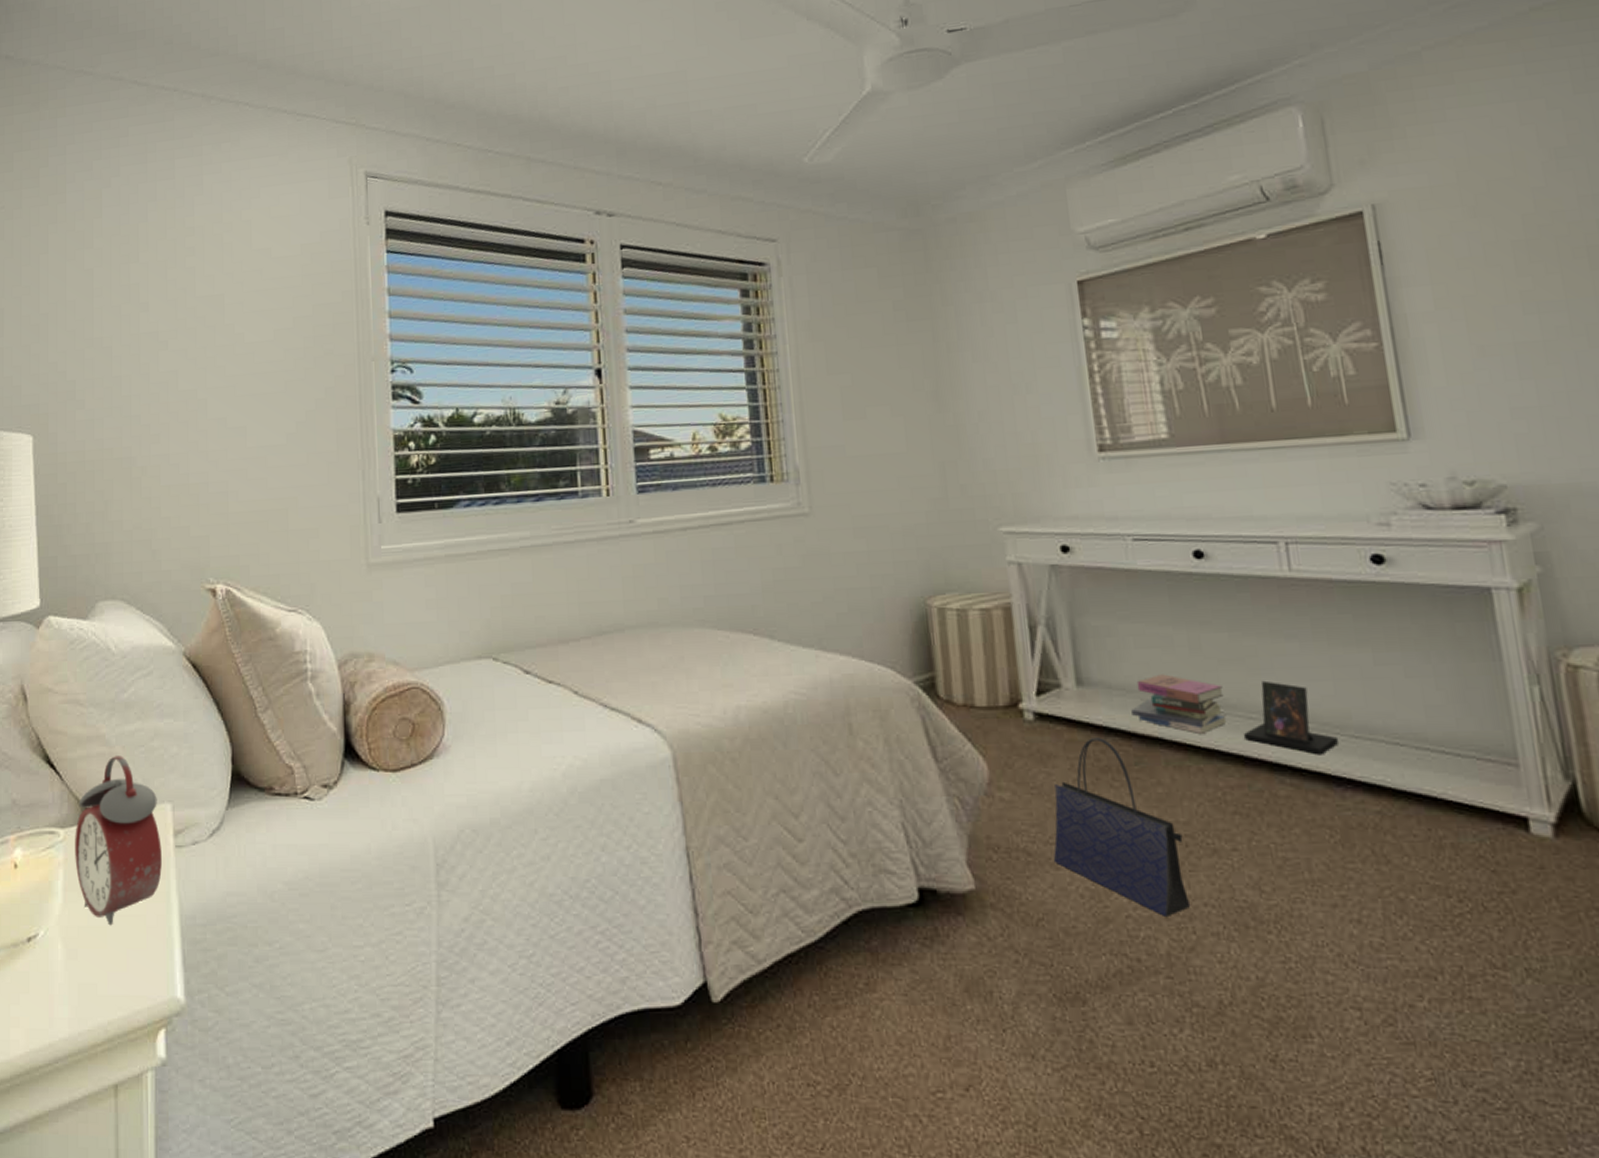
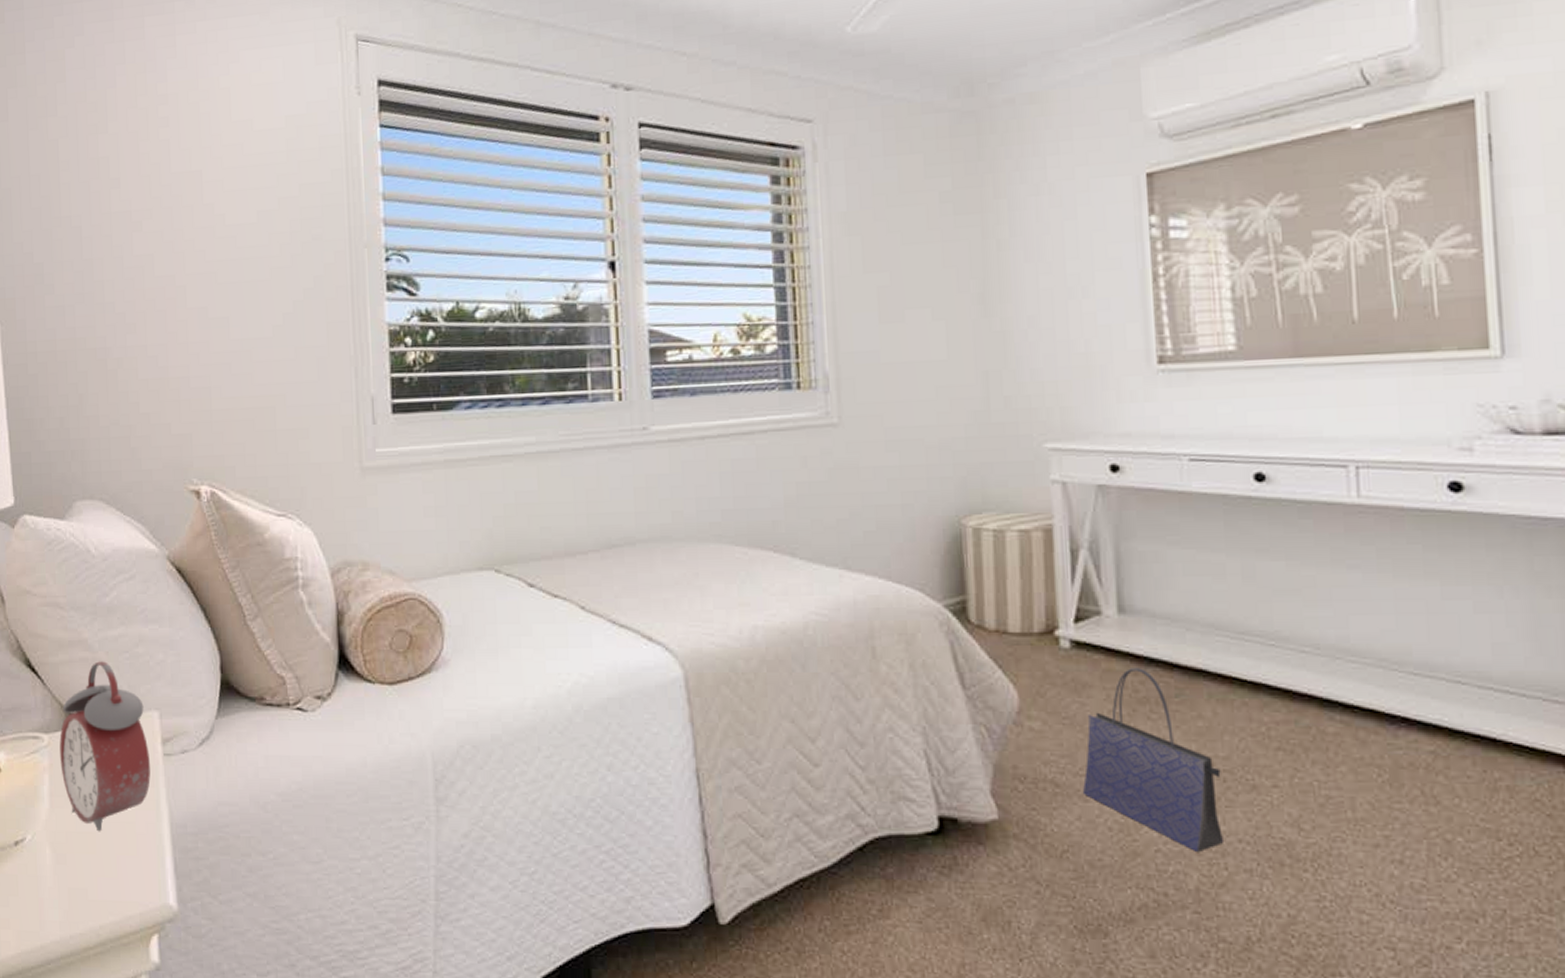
books: present [1131,674,1227,734] -> none [1175,603,1277,666]
photo frame: present [1243,680,1340,755] -> none [1293,612,1397,692]

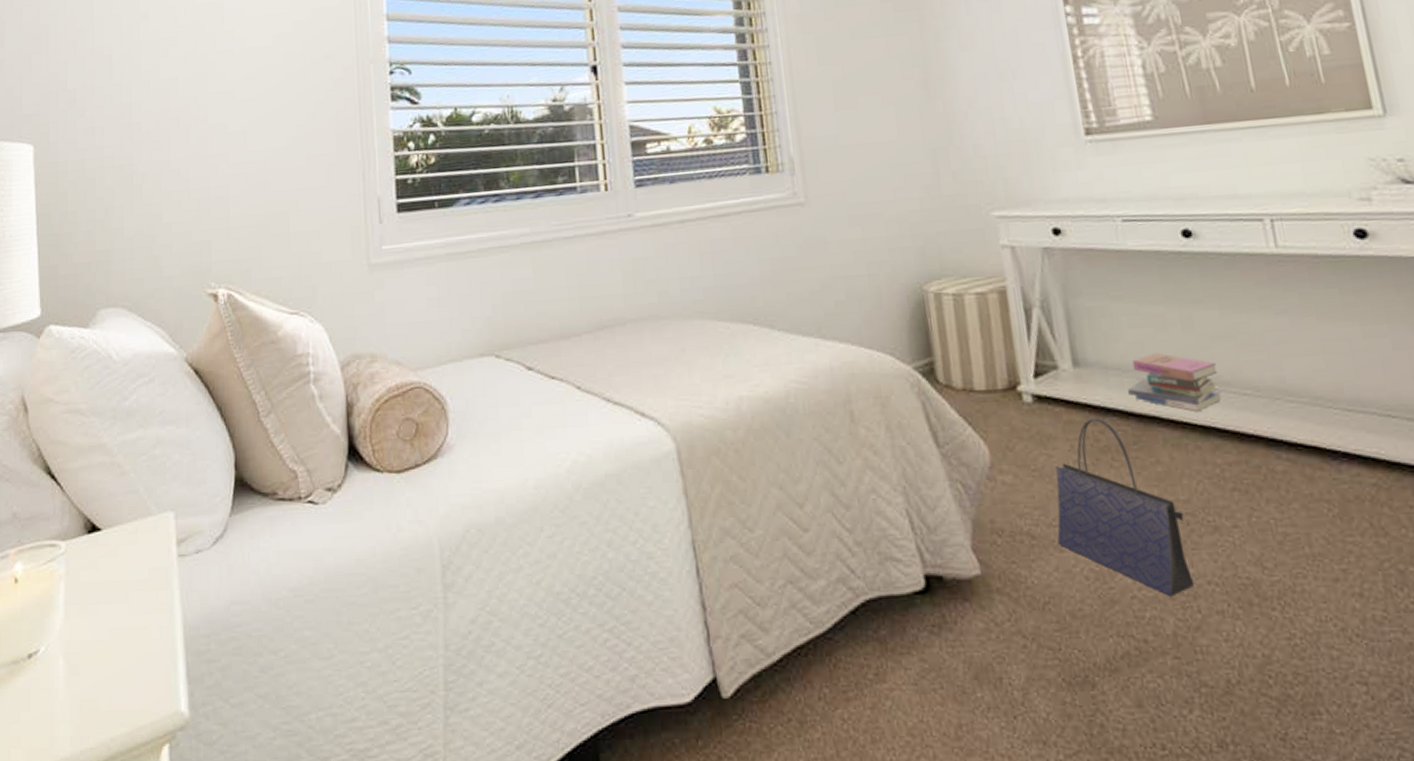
alarm clock: present [59,661,151,832] -> none [76,464,165,639]
books: none [1175,603,1277,666] -> present [1128,353,1222,411]

